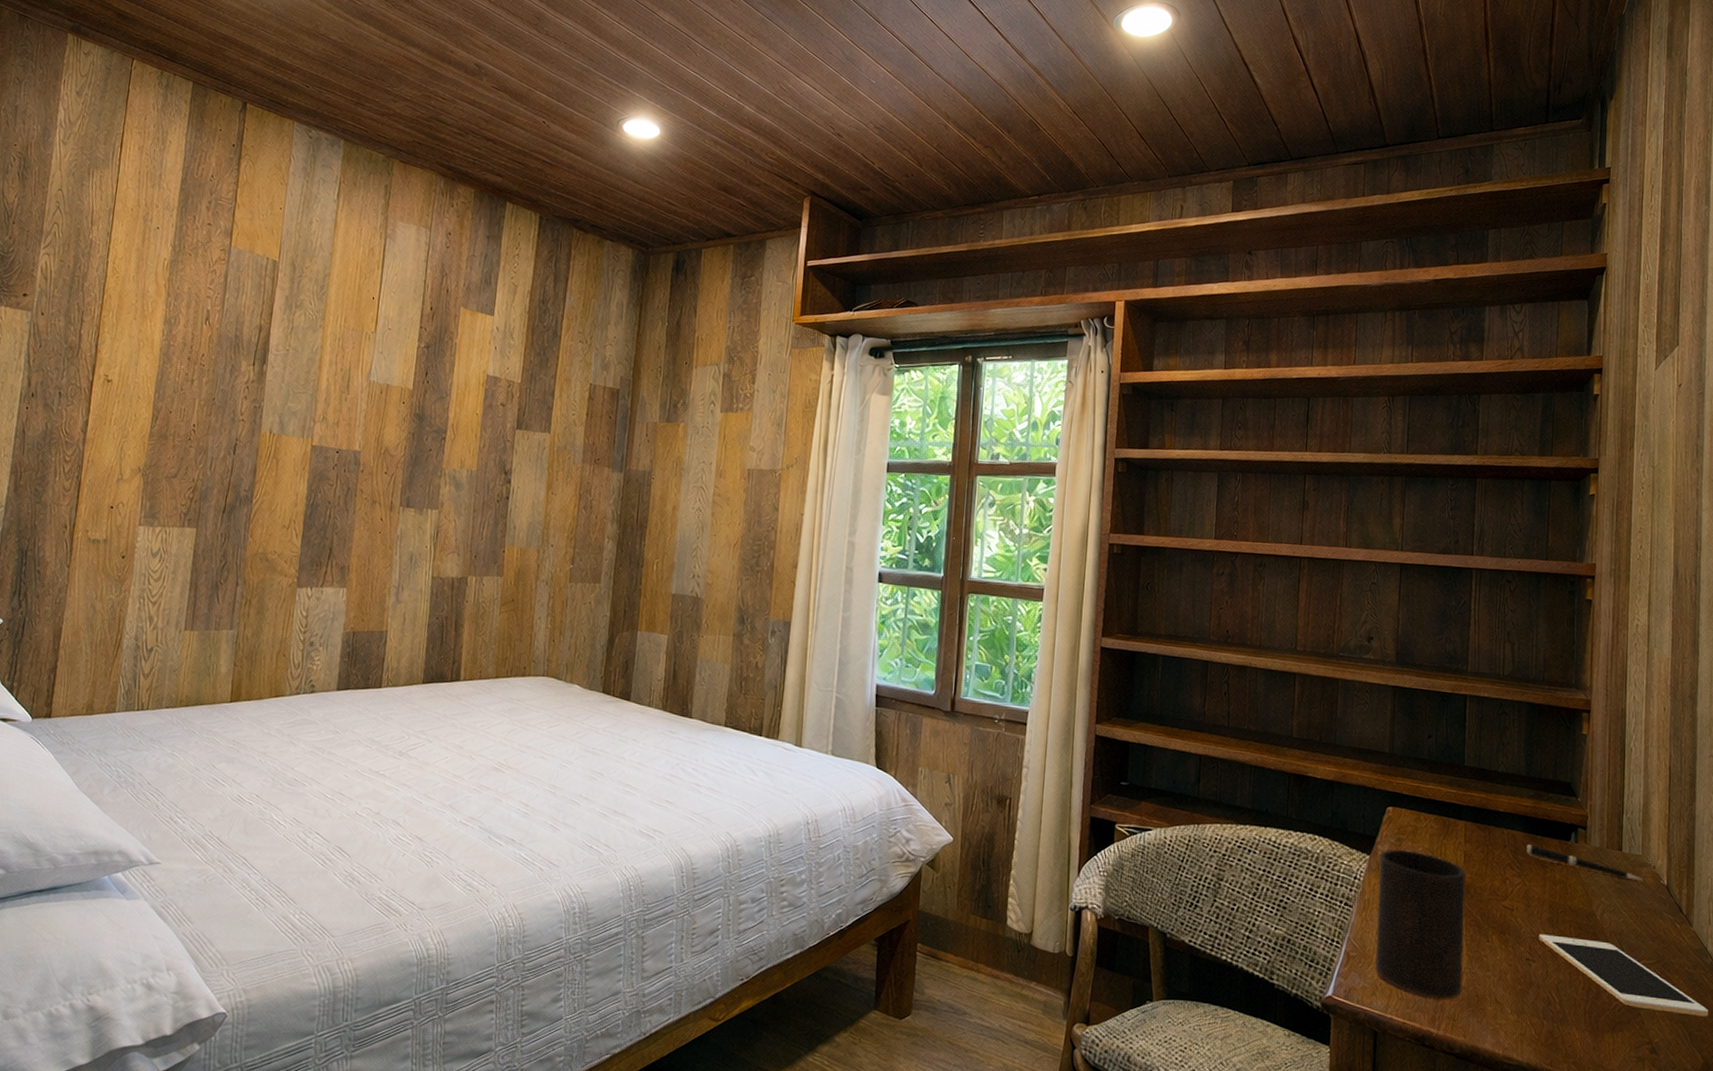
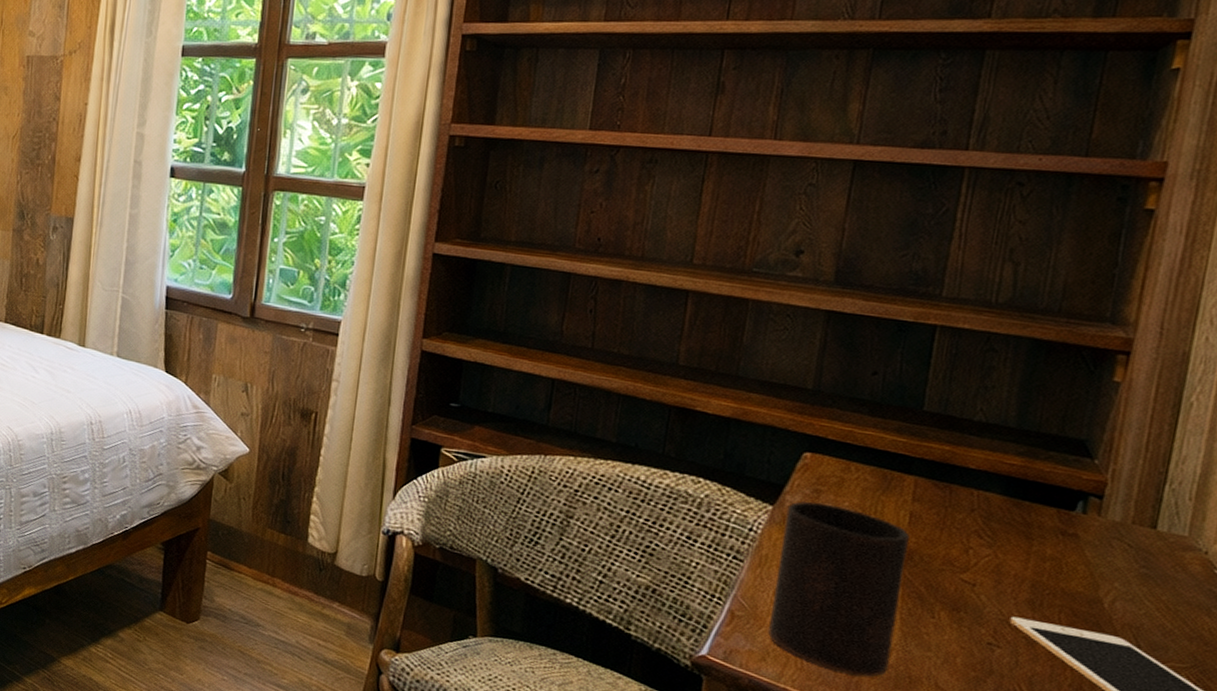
pen: present [1526,844,1644,881] -> none [1004,510,1187,568]

